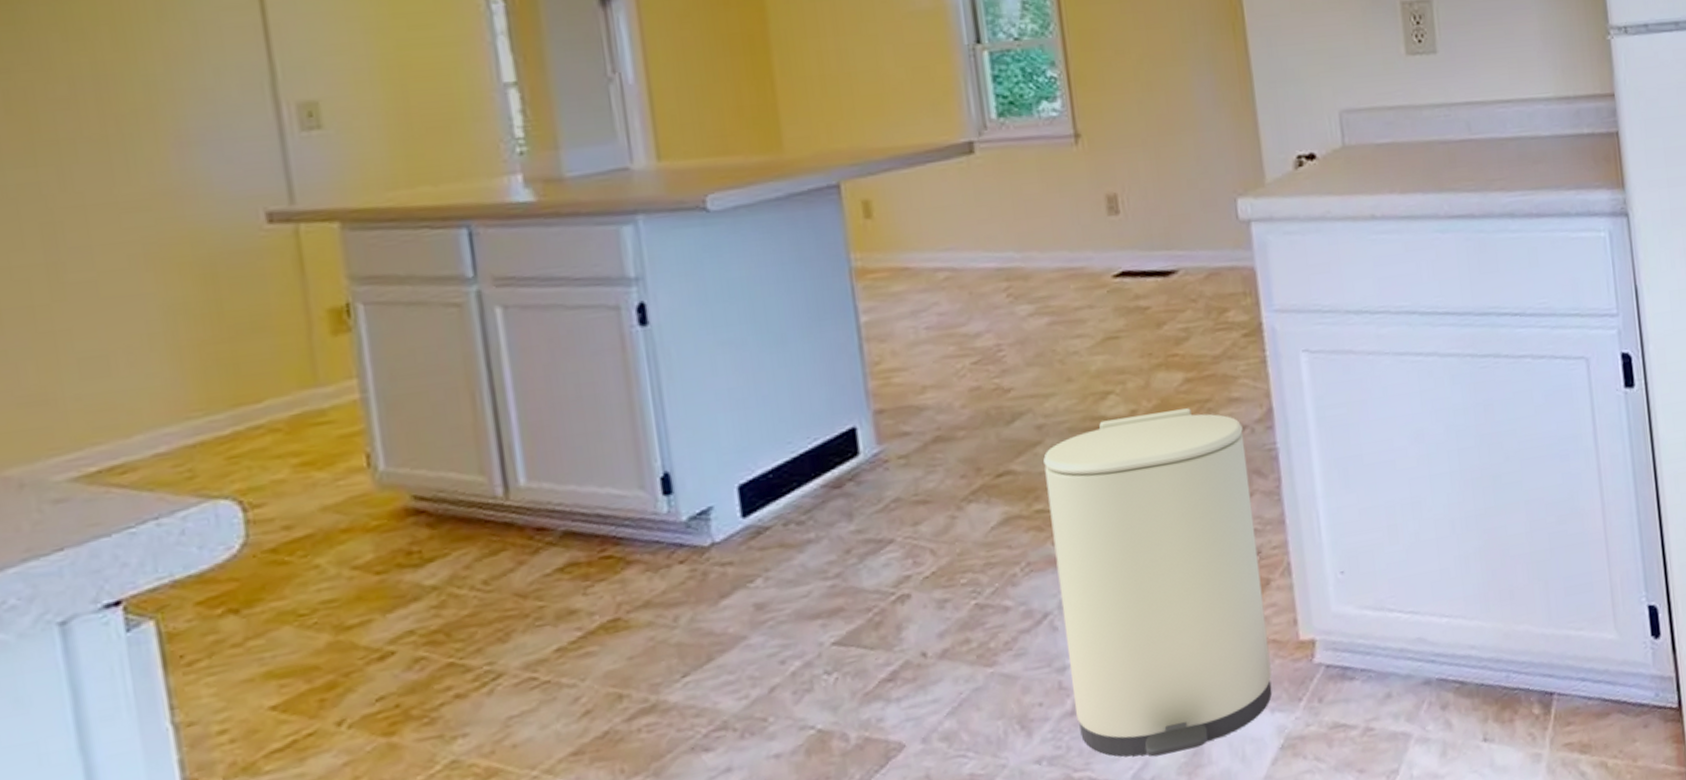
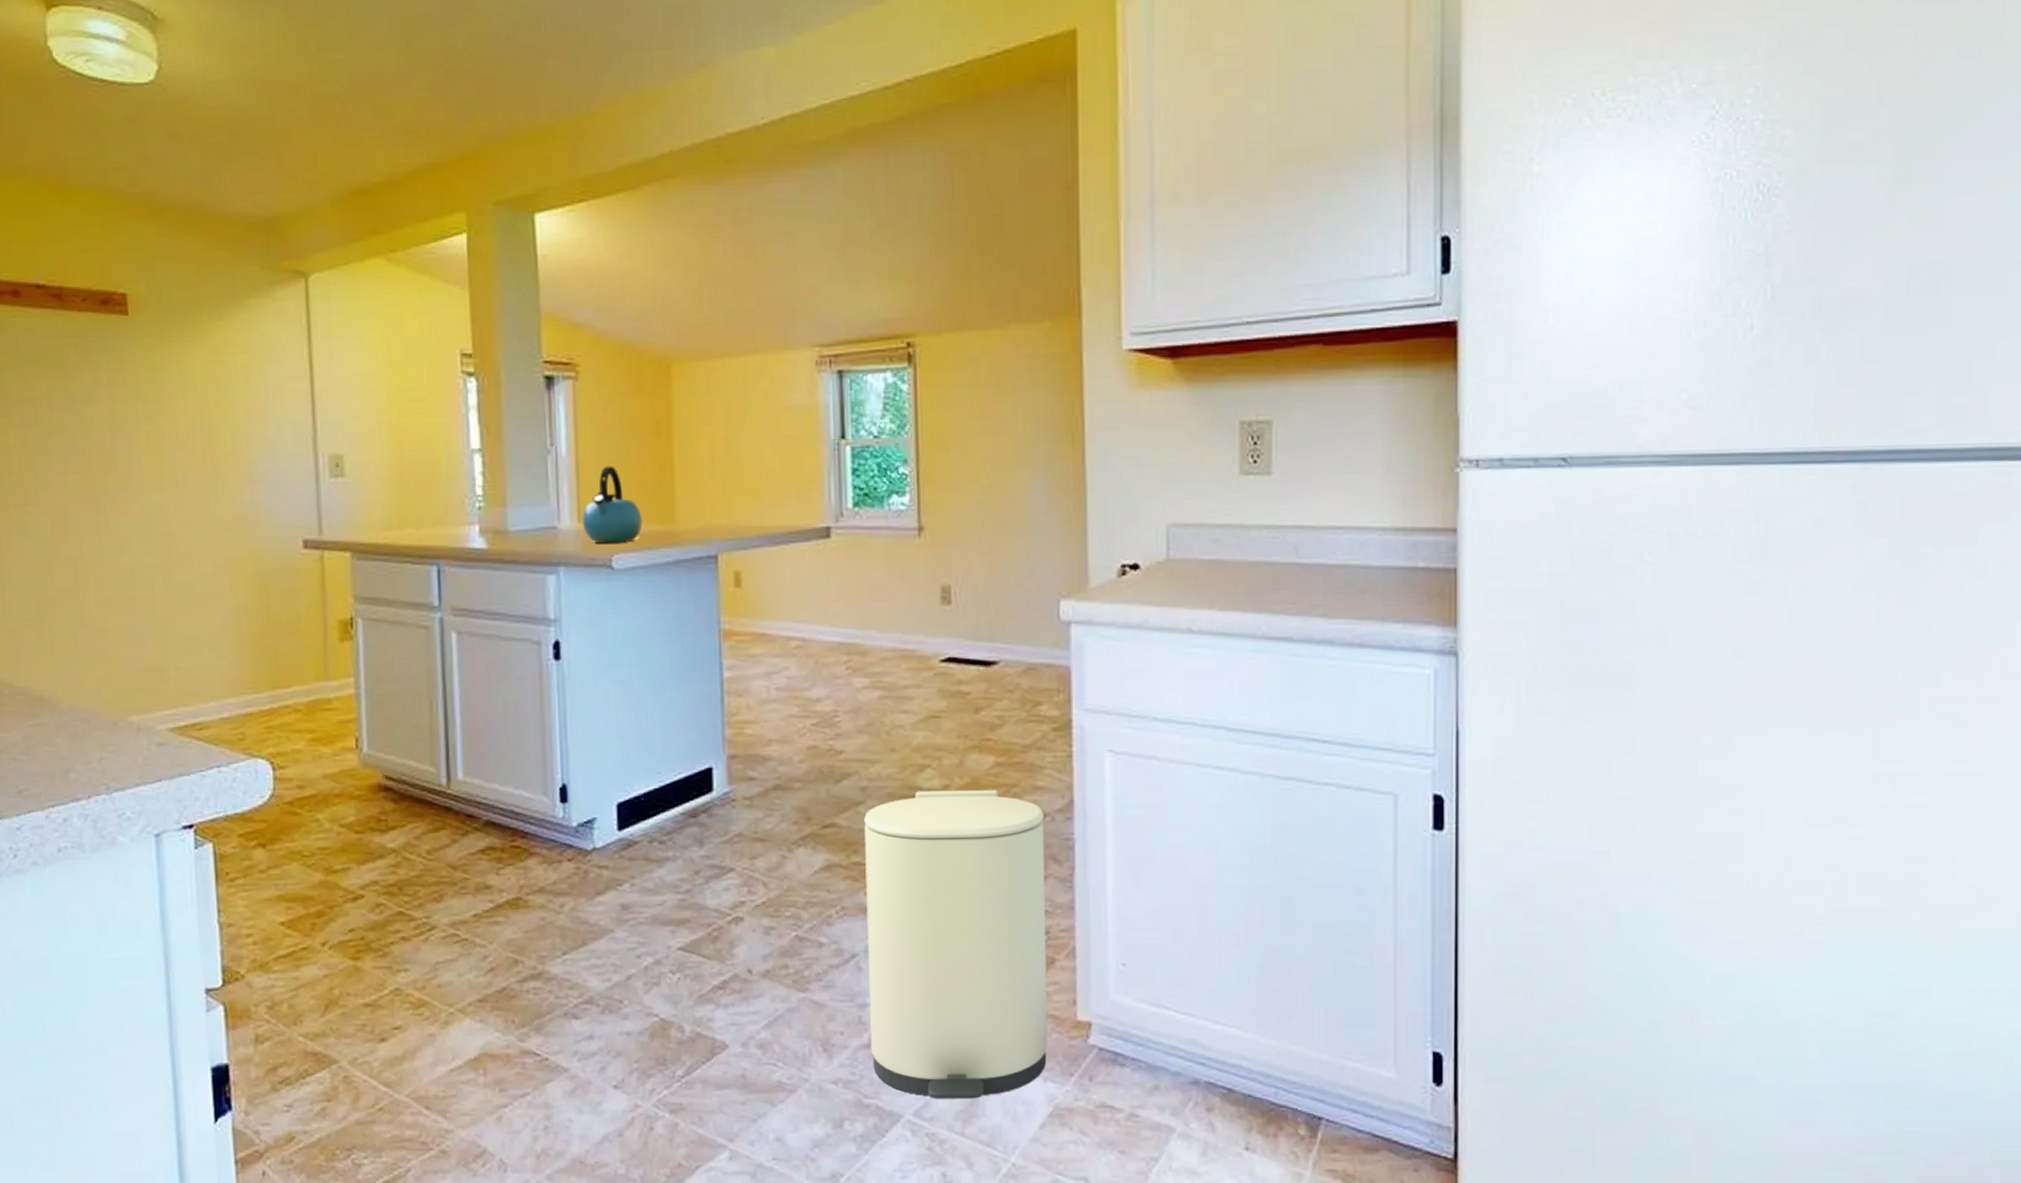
kettle: none [661,91,742,183] -> present [582,466,643,543]

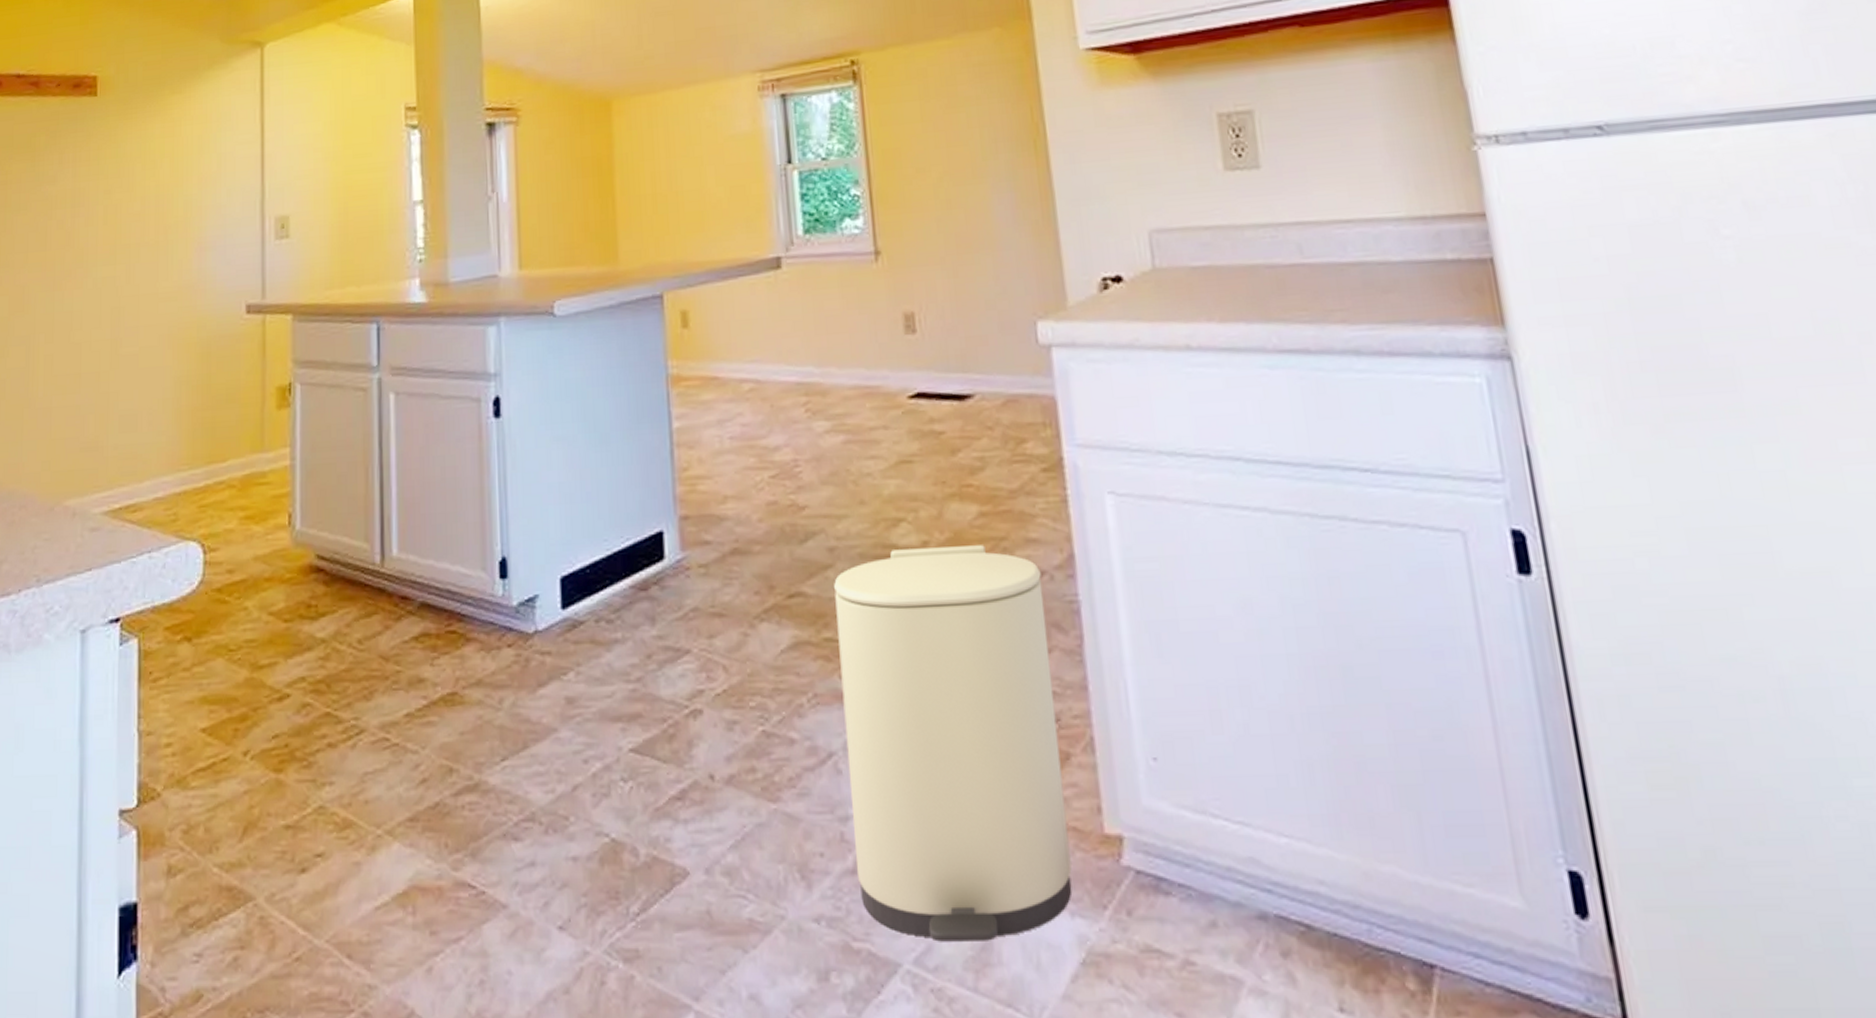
kettle: present [582,466,643,543] -> none [523,208,585,290]

